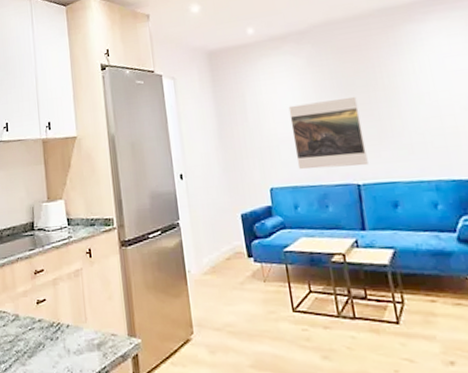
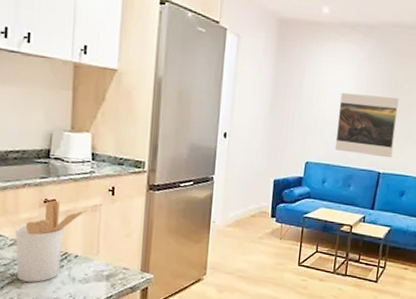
utensil holder: none [15,270,71,358] -> present [15,199,88,282]

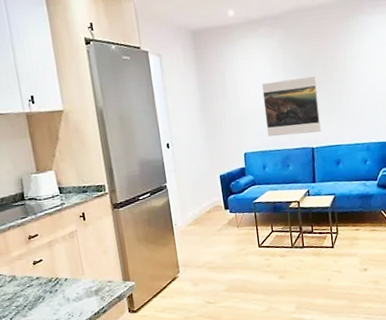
utensil holder: present [15,199,88,282] -> none [11,234,66,310]

